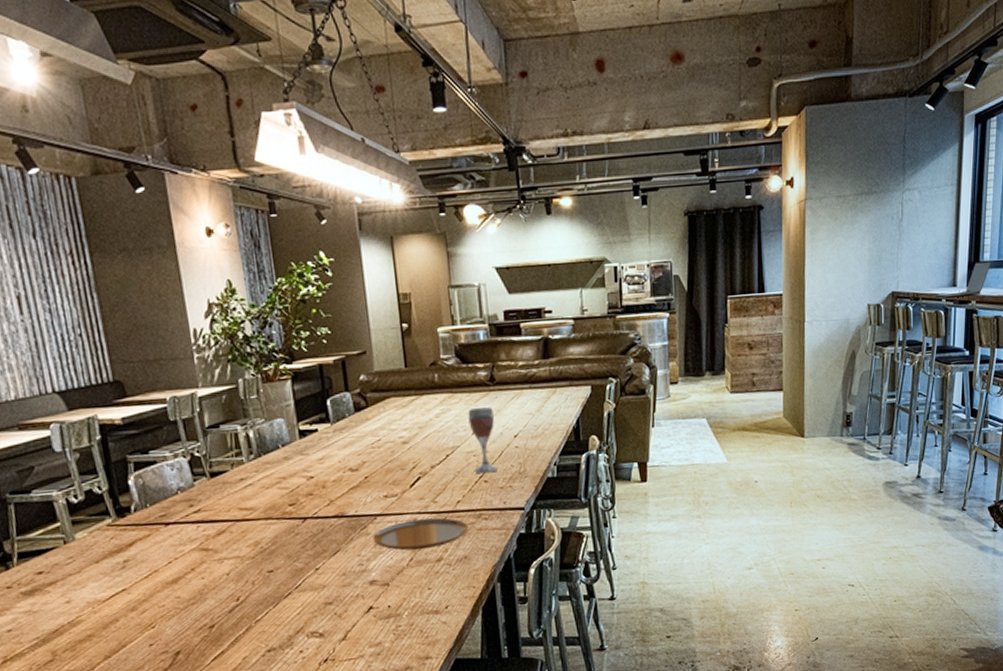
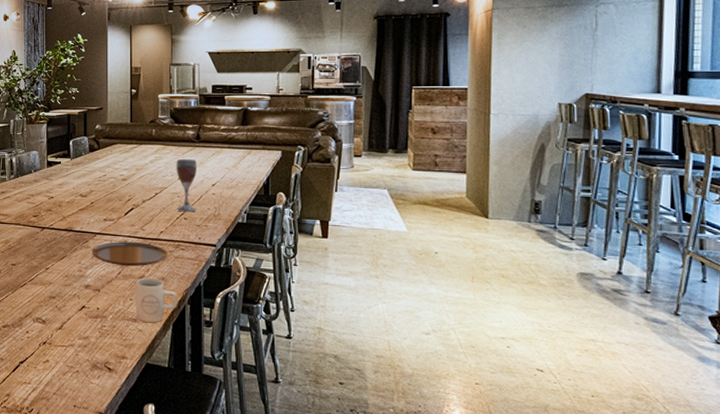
mug: none [432,558,486,612] -> present [135,277,177,323]
laptop: present [936,261,991,298] -> none [637,72,703,103]

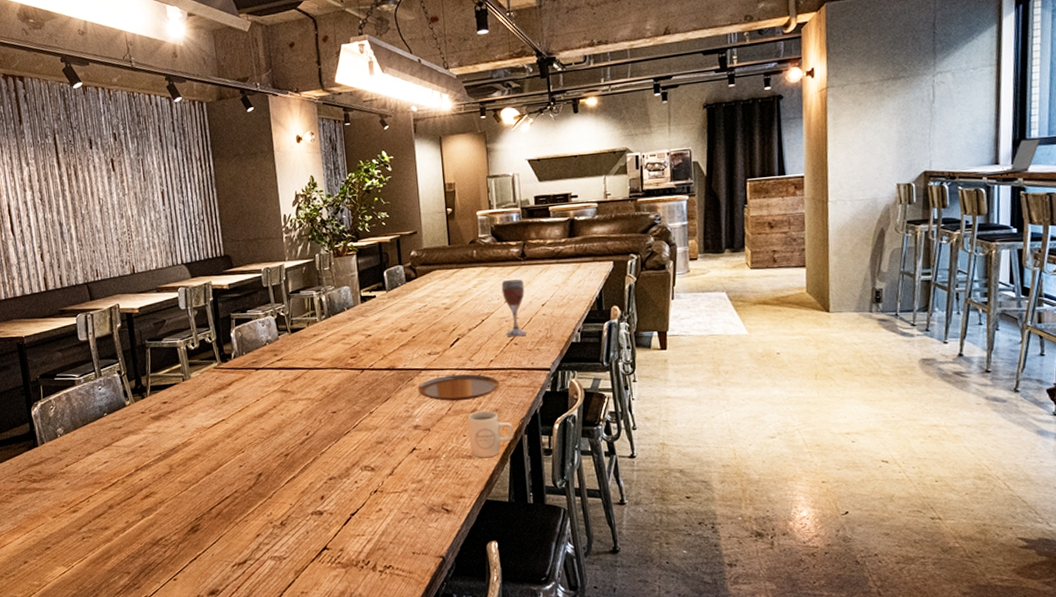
laptop: none [637,72,703,103] -> present [975,138,1040,176]

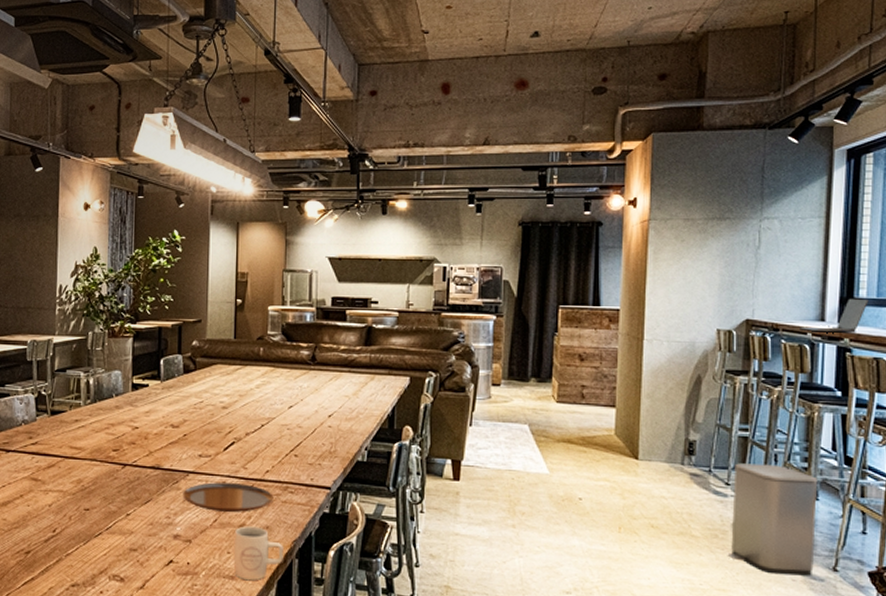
cup: present [501,279,528,337] -> none [285,384,311,448]
pedal bin: none [916,302,998,401] -> present [727,463,818,576]

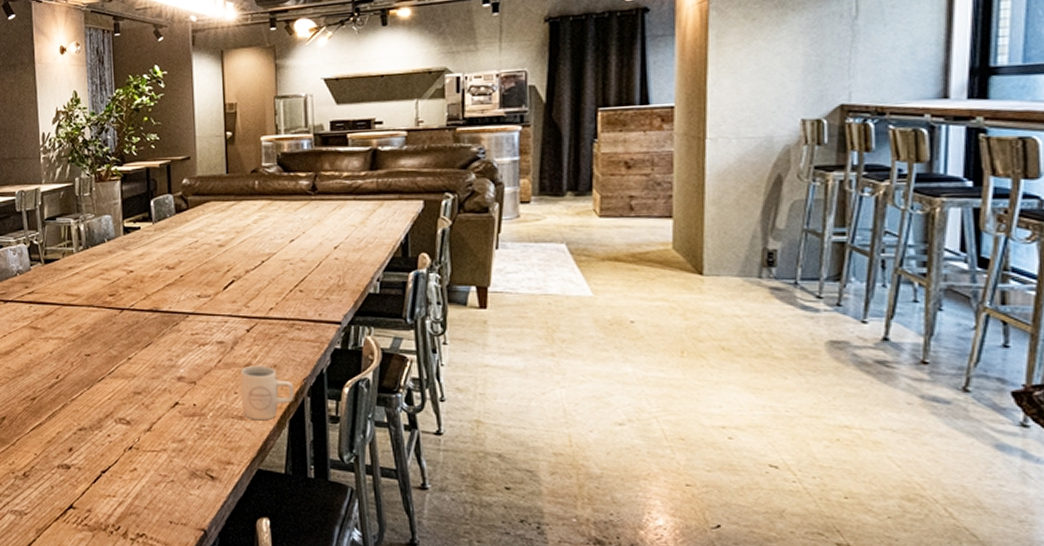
plate: present [183,482,274,512] -> none [183,322,280,352]
pedal bin: present [727,463,818,576] -> none [820,272,941,398]
laptop: present [800,298,869,333] -> none [914,66,1011,113]

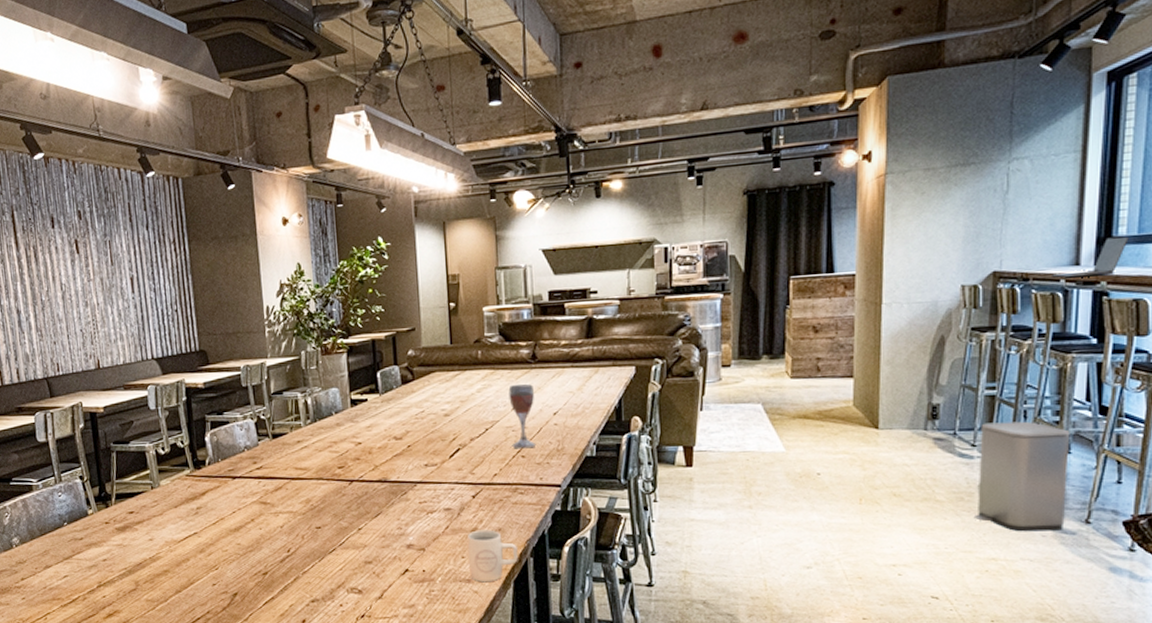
cup: none [286,216,315,283] -> present [508,384,537,449]
pedal bin: none [820,272,941,398] -> present [973,421,1070,532]
laptop: none [914,66,1011,113] -> present [1052,236,1129,279]

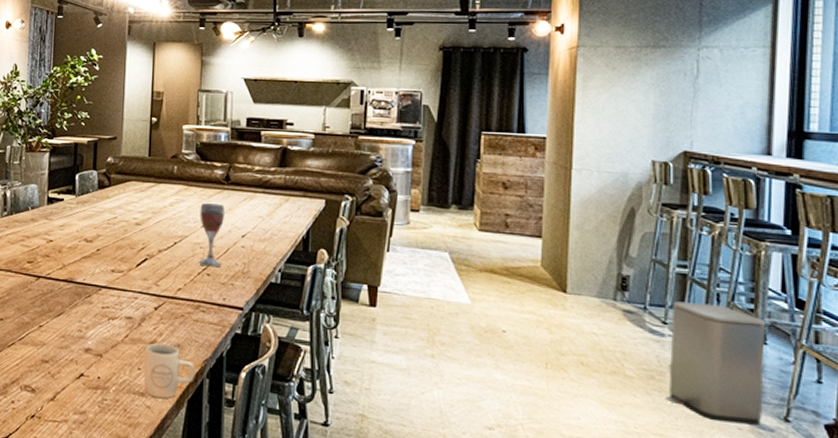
laptop: present [1052,236,1129,279] -> none [743,132,821,169]

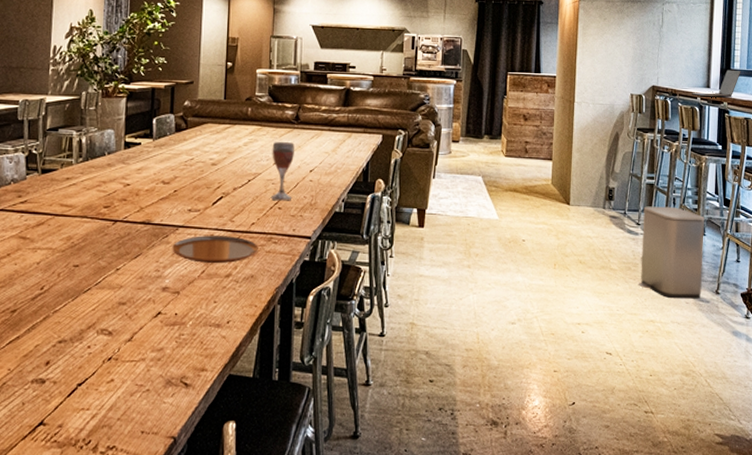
plate: none [95,298,185,329] -> present [172,236,259,263]
mug: present [143,343,194,399] -> none [219,276,267,328]
laptop: none [743,132,821,169] -> present [692,69,741,98]

